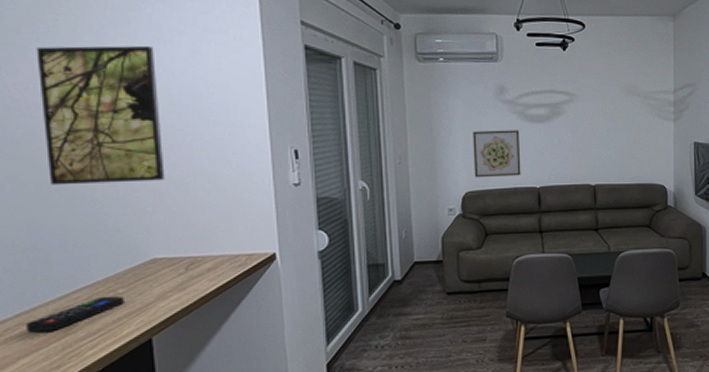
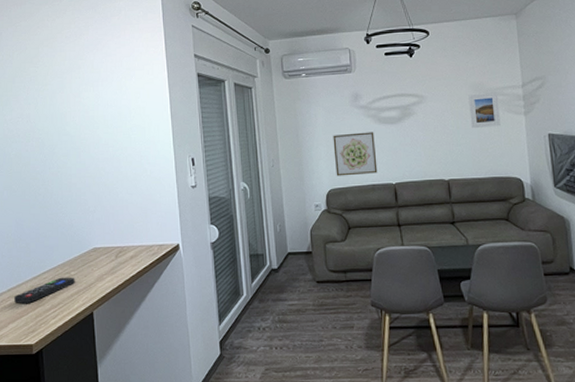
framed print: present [36,45,165,185] -> none [24,84,102,192]
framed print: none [621,96,650,133] -> present [468,92,501,129]

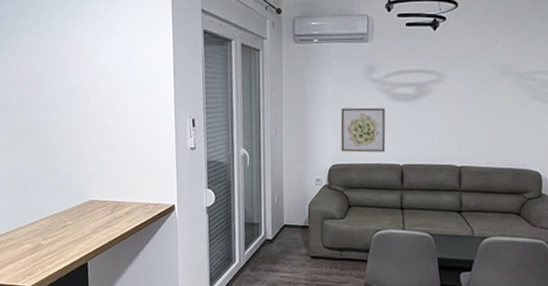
remote control: present [14,277,75,303] -> none [13,225,71,247]
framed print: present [468,92,501,129] -> none [492,76,527,115]

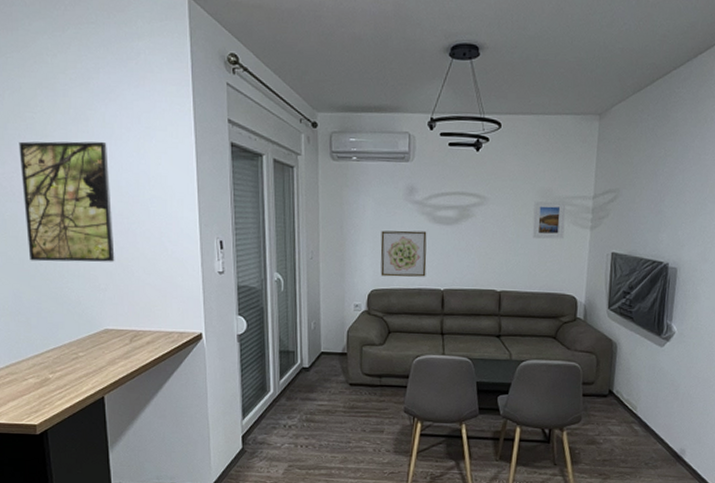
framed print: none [26,32,101,140] -> present [18,141,115,262]
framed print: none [492,76,527,115] -> present [532,200,566,239]

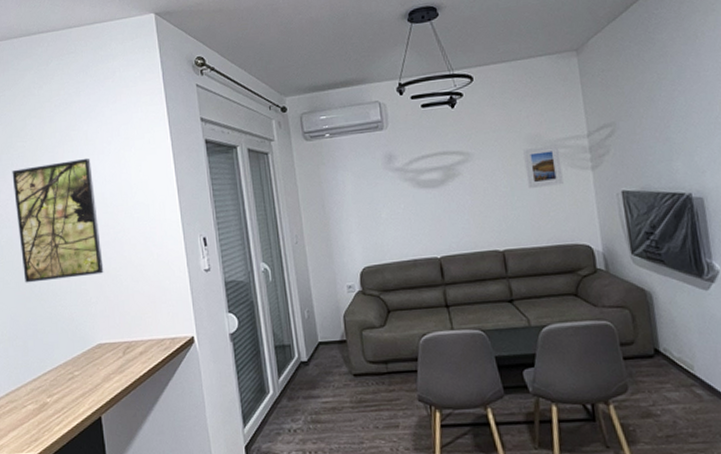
wall art: present [380,230,427,277] -> none [364,198,419,252]

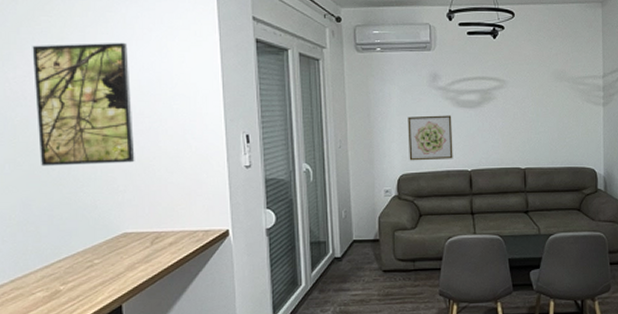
wall art: none [364,198,419,252] -> present [407,115,453,161]
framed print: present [523,144,564,189] -> none [550,81,579,118]

